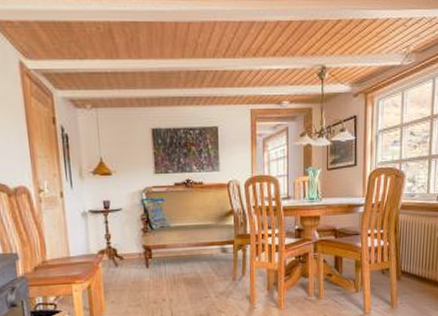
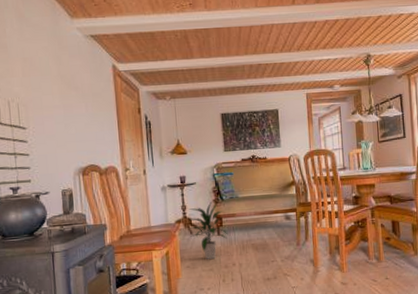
indoor plant: none [112,231,158,294] -> present [187,202,228,259]

